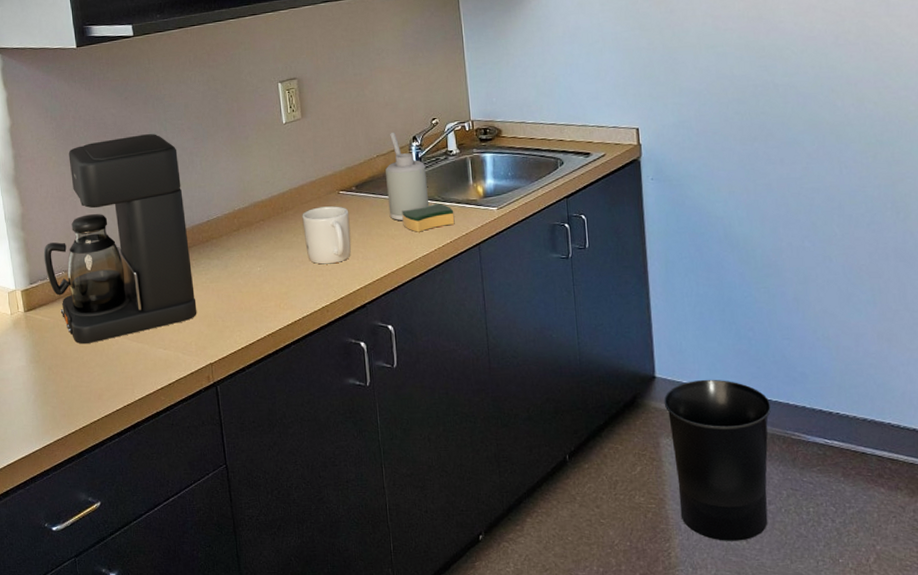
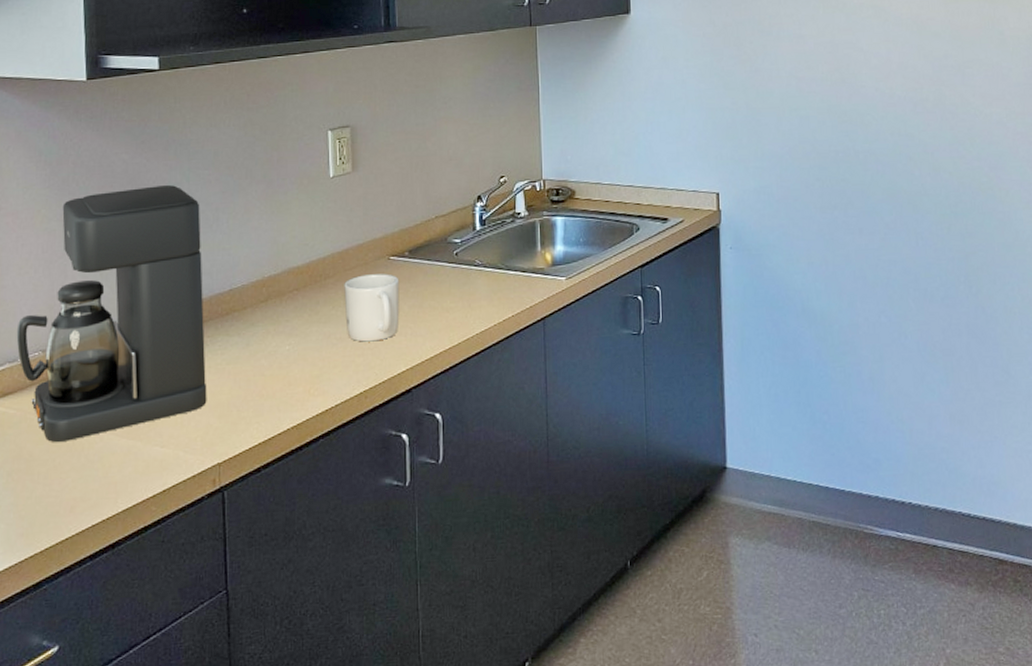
soap dispenser: present [385,132,429,221] -> none [444,190,490,292]
sponge: present [402,203,455,232] -> none [460,271,519,305]
waste bin: present [663,379,772,541] -> none [734,468,845,654]

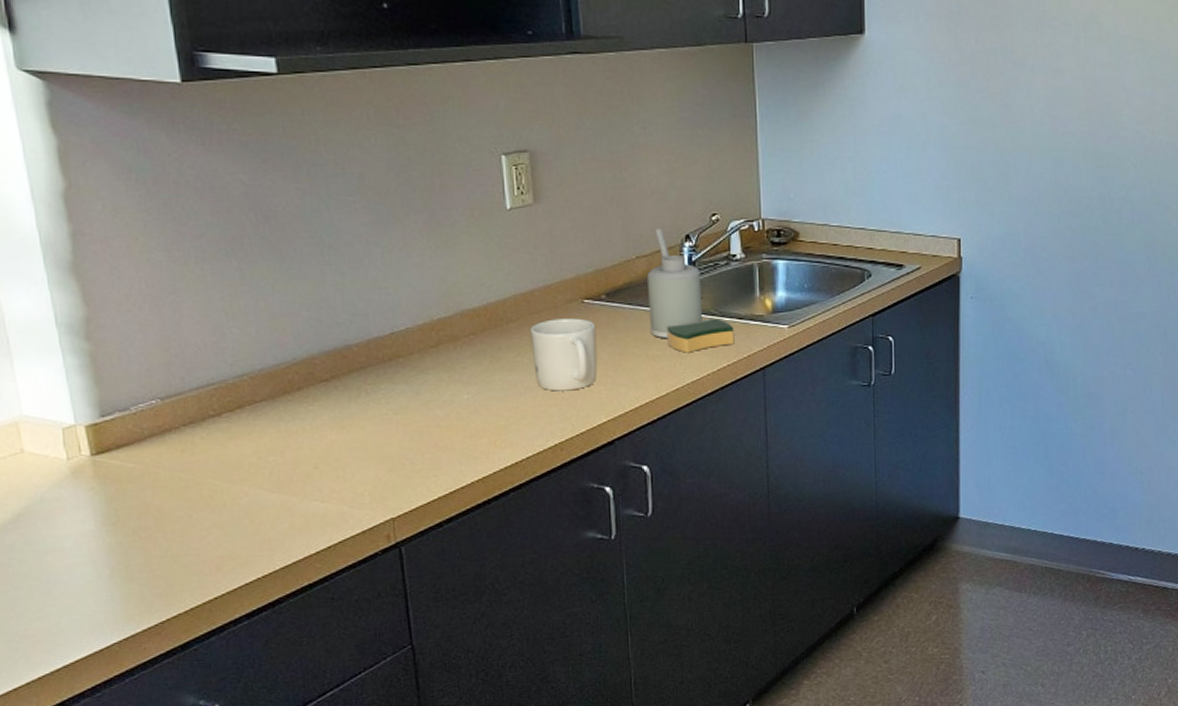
coffee maker: present [16,185,207,442] -> none [123,213,373,498]
soap dispenser: none [444,190,490,292] -> present [647,227,702,339]
sponge: none [460,271,519,305] -> present [667,317,735,353]

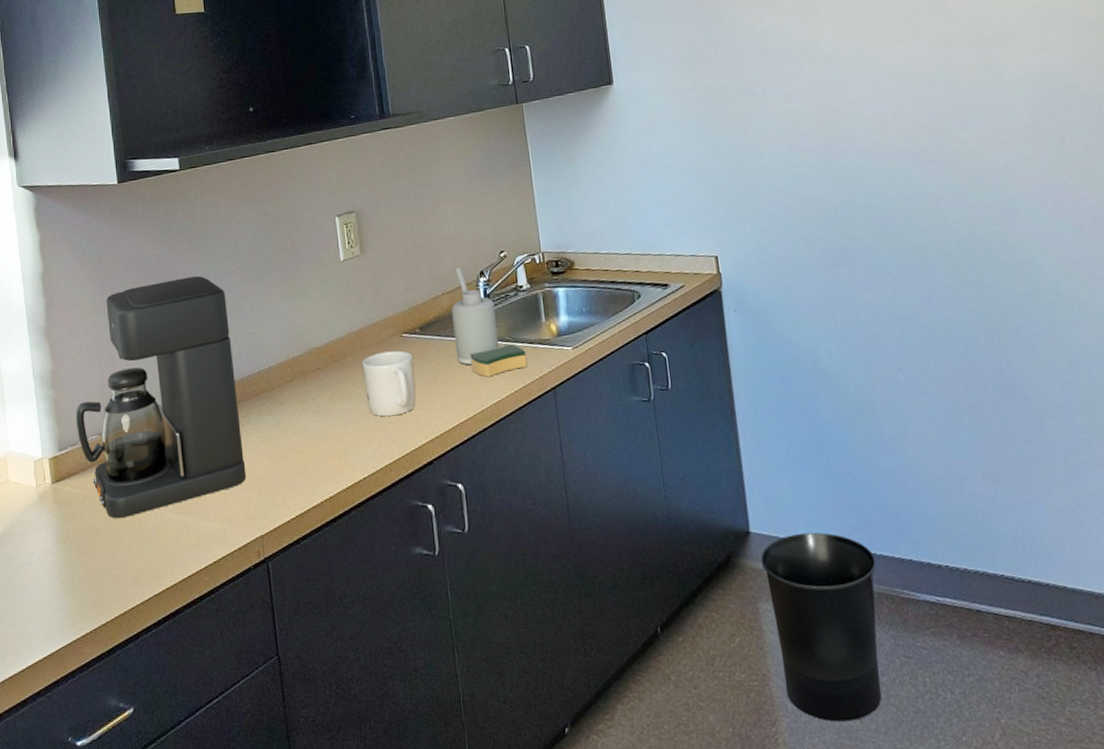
coffee maker: none [123,213,373,498] -> present [75,276,246,518]
waste bin: none [966,517,1079,688] -> present [760,532,882,722]

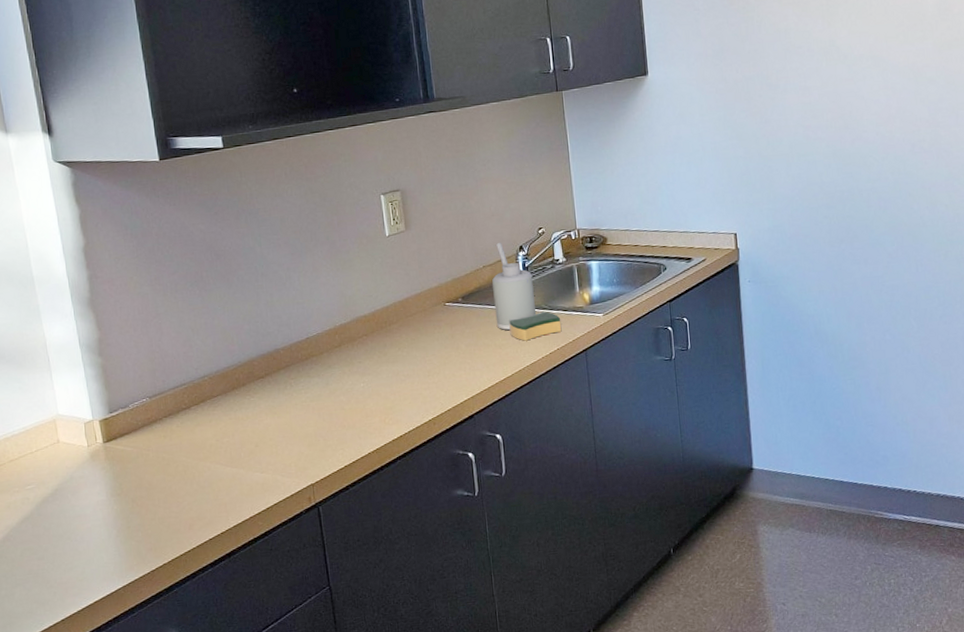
coffee maker: present [75,276,246,518] -> none [124,250,297,473]
mug: present [362,350,416,417] -> none [407,318,458,378]
waste bin: present [760,532,882,722] -> none [761,467,858,618]

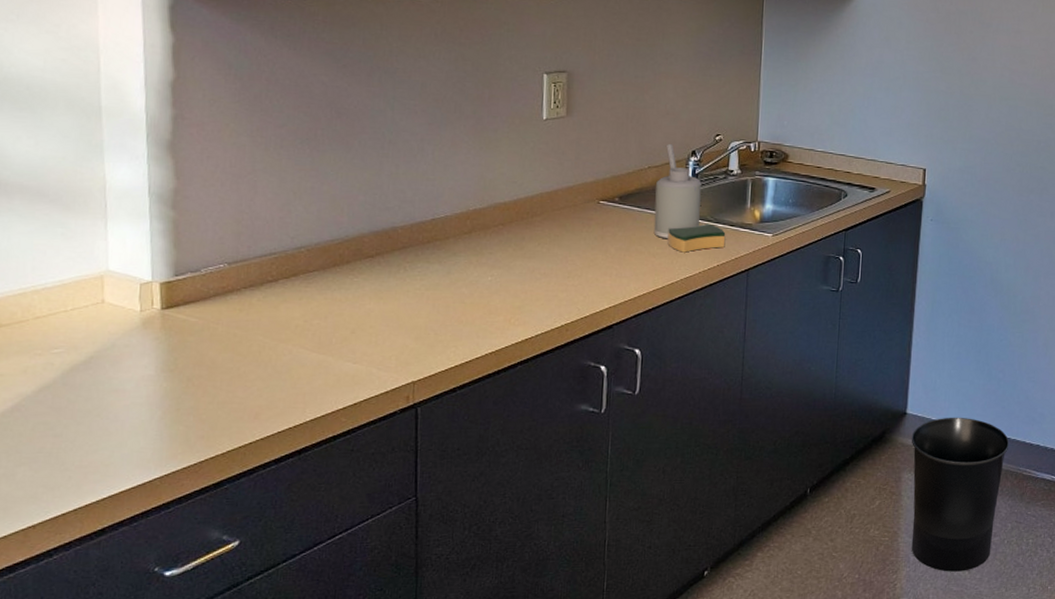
waste bin: none [761,467,858,618] -> present [911,417,1010,572]

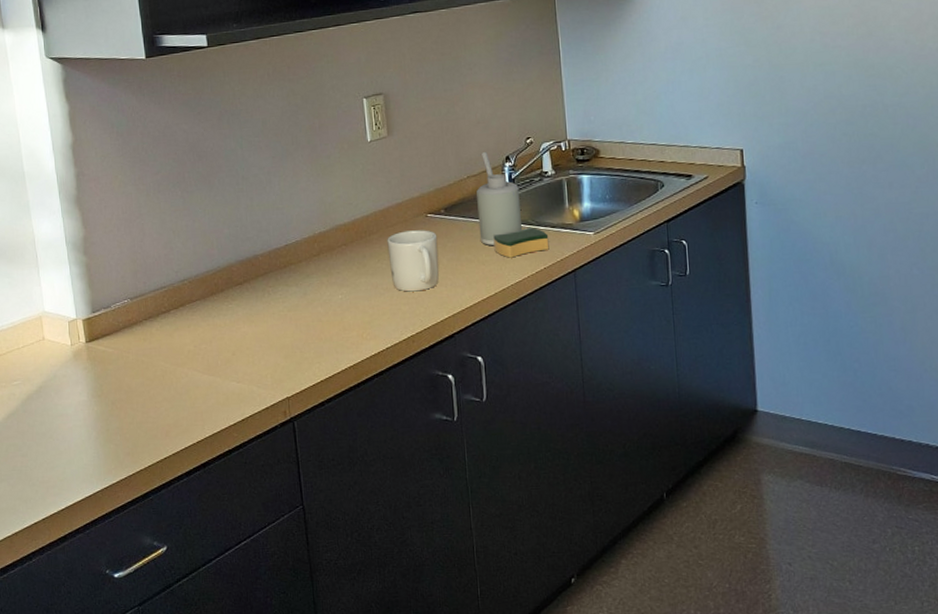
mug: none [550,216,608,279] -> present [387,230,440,292]
waste bin: present [911,417,1010,572] -> none [765,412,877,582]

